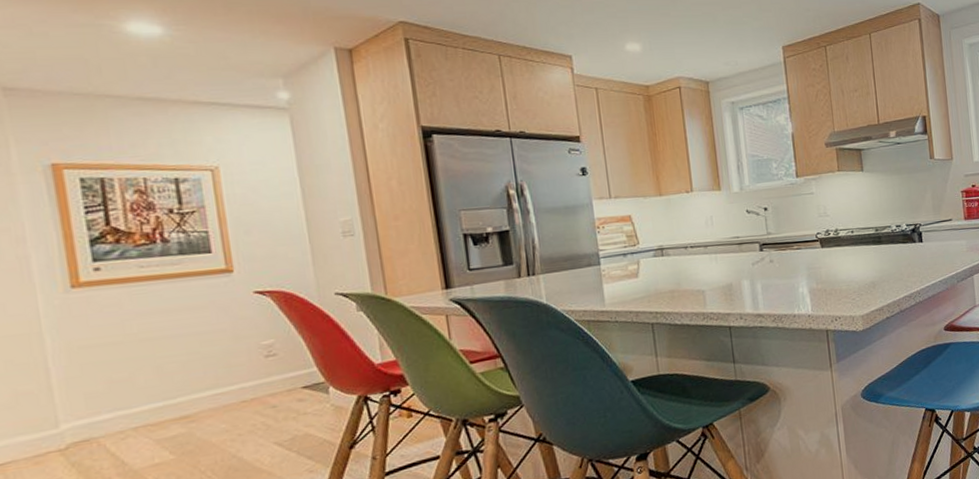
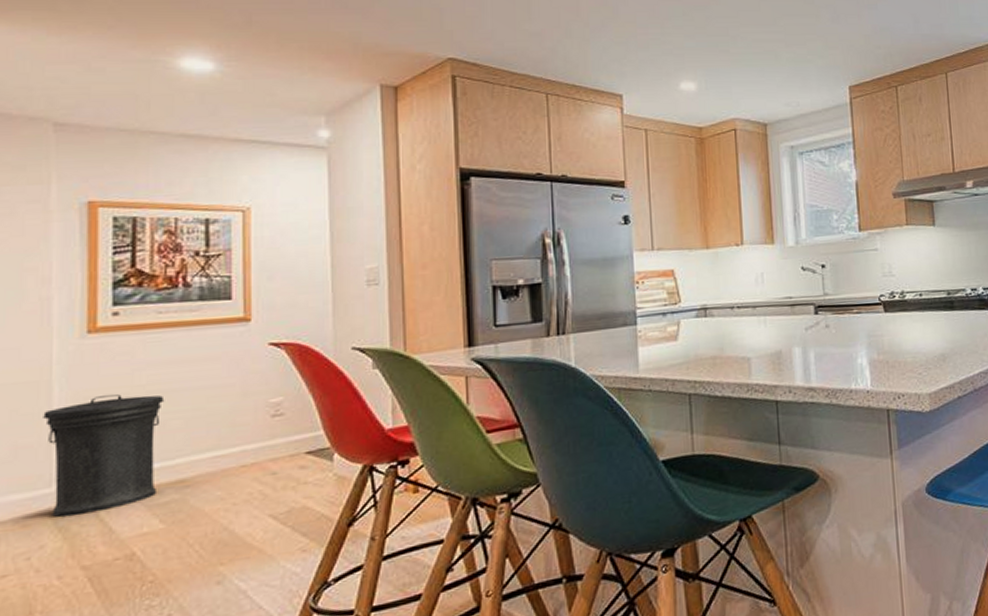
trash can: none [39,342,164,454] -> present [43,394,165,517]

